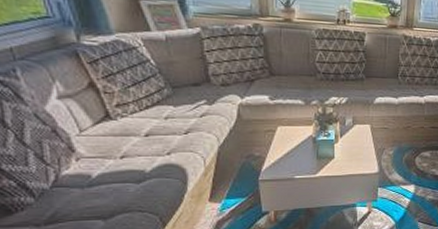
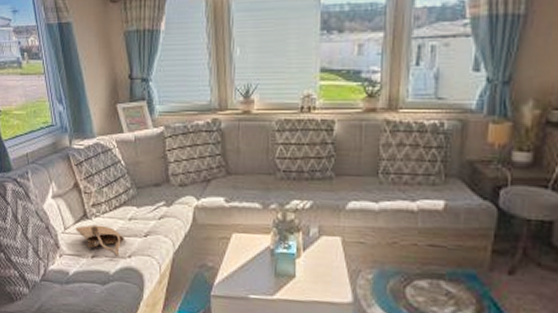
tote bag: none [95,125,161,154] -> present [75,225,124,256]

